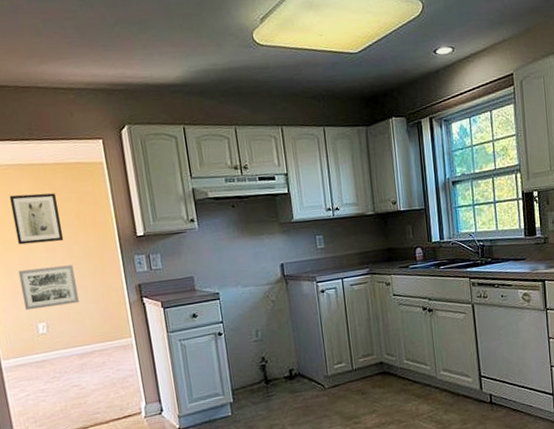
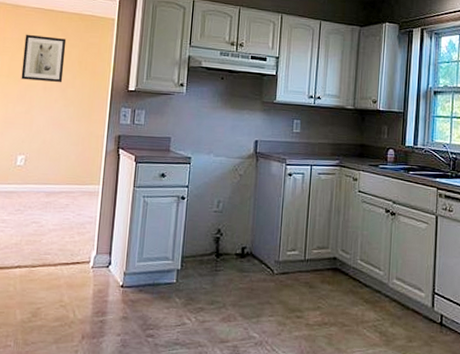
wall art: present [18,265,79,311] -> none [10,103,64,143]

